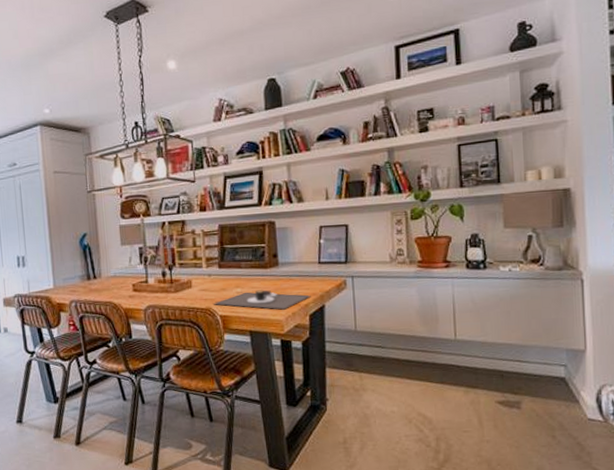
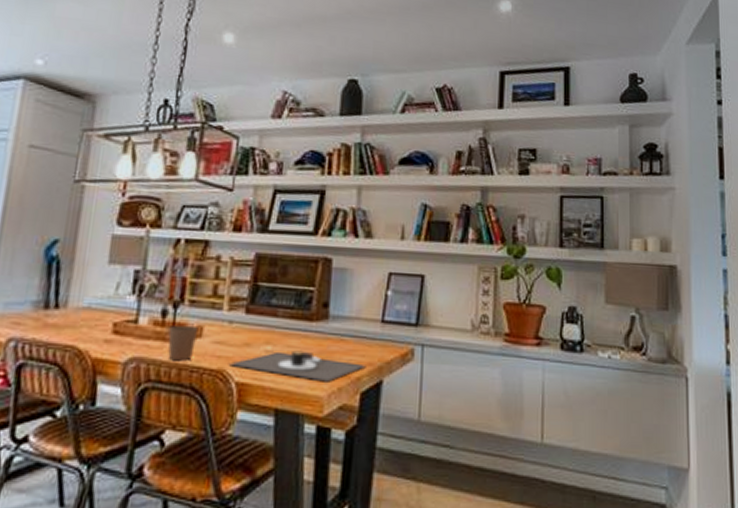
dixie cup: none [169,280,189,305] -> present [168,324,199,361]

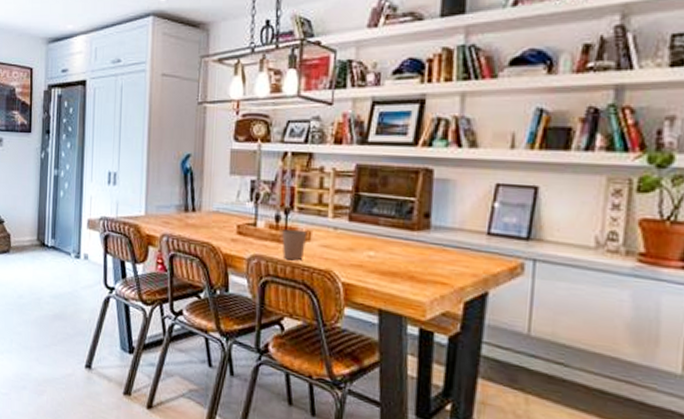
place setting: present [228,350,366,382] -> none [334,257,470,290]

